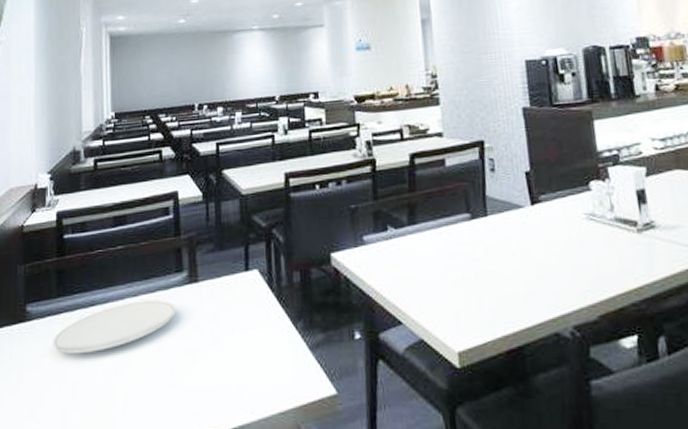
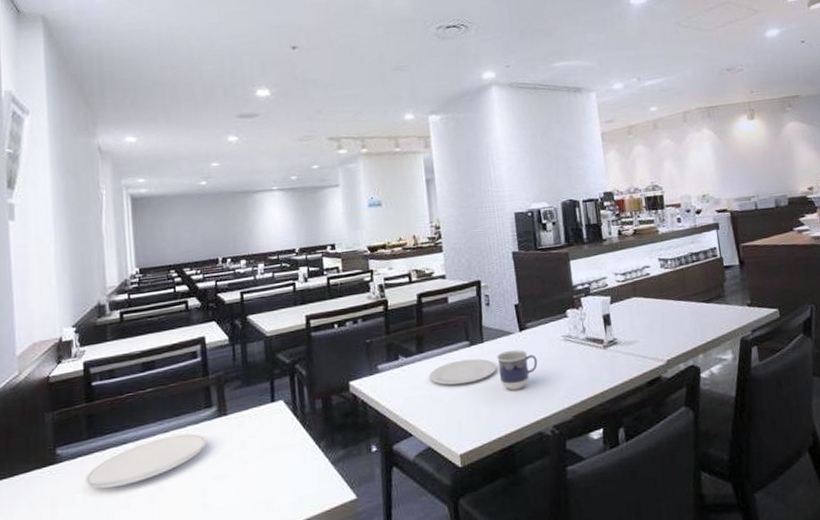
plate: none [422,235,503,266] -> present [429,358,497,385]
cup: none [503,227,554,278] -> present [497,349,538,391]

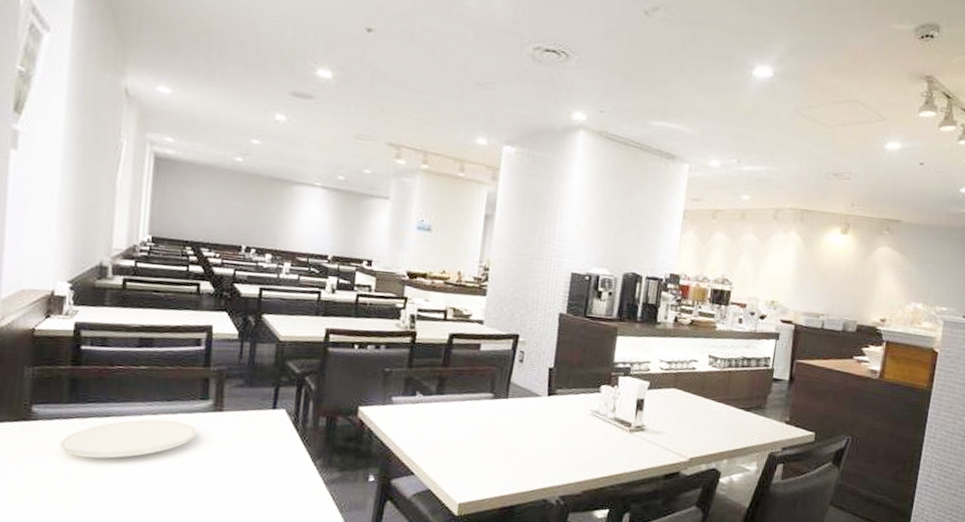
plate: present [429,358,497,385] -> none [443,410,516,436]
cup: present [497,349,538,391] -> none [516,412,559,454]

